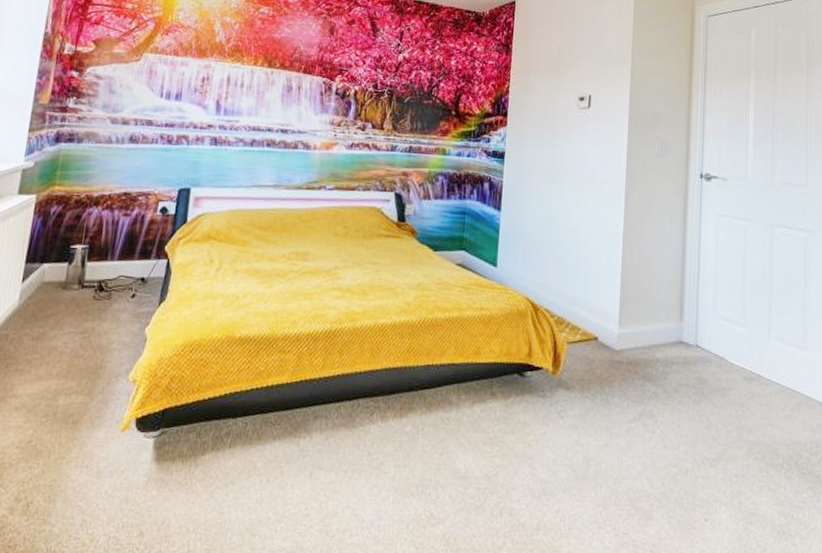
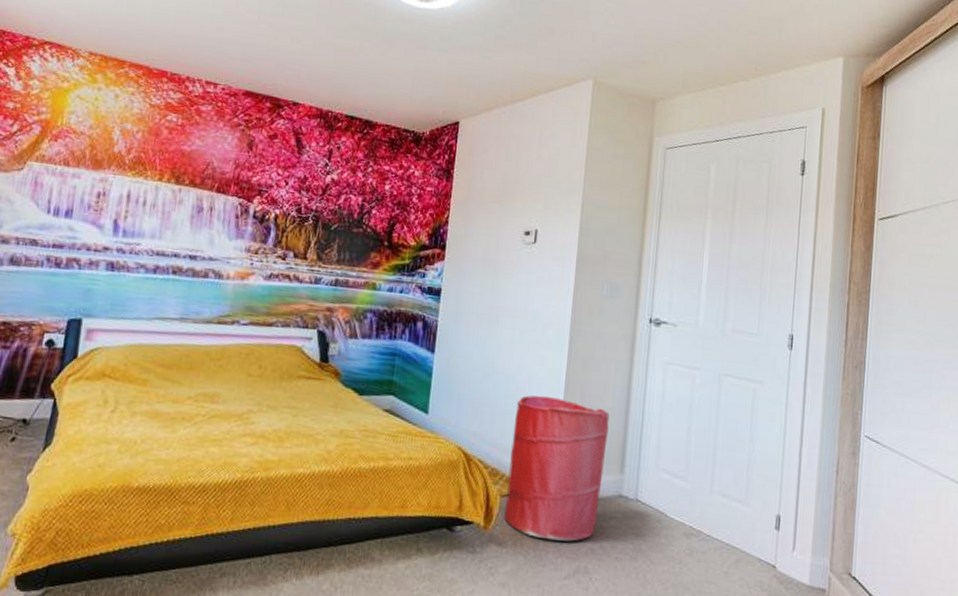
laundry hamper: none [570,248,667,386] -> present [503,395,610,542]

